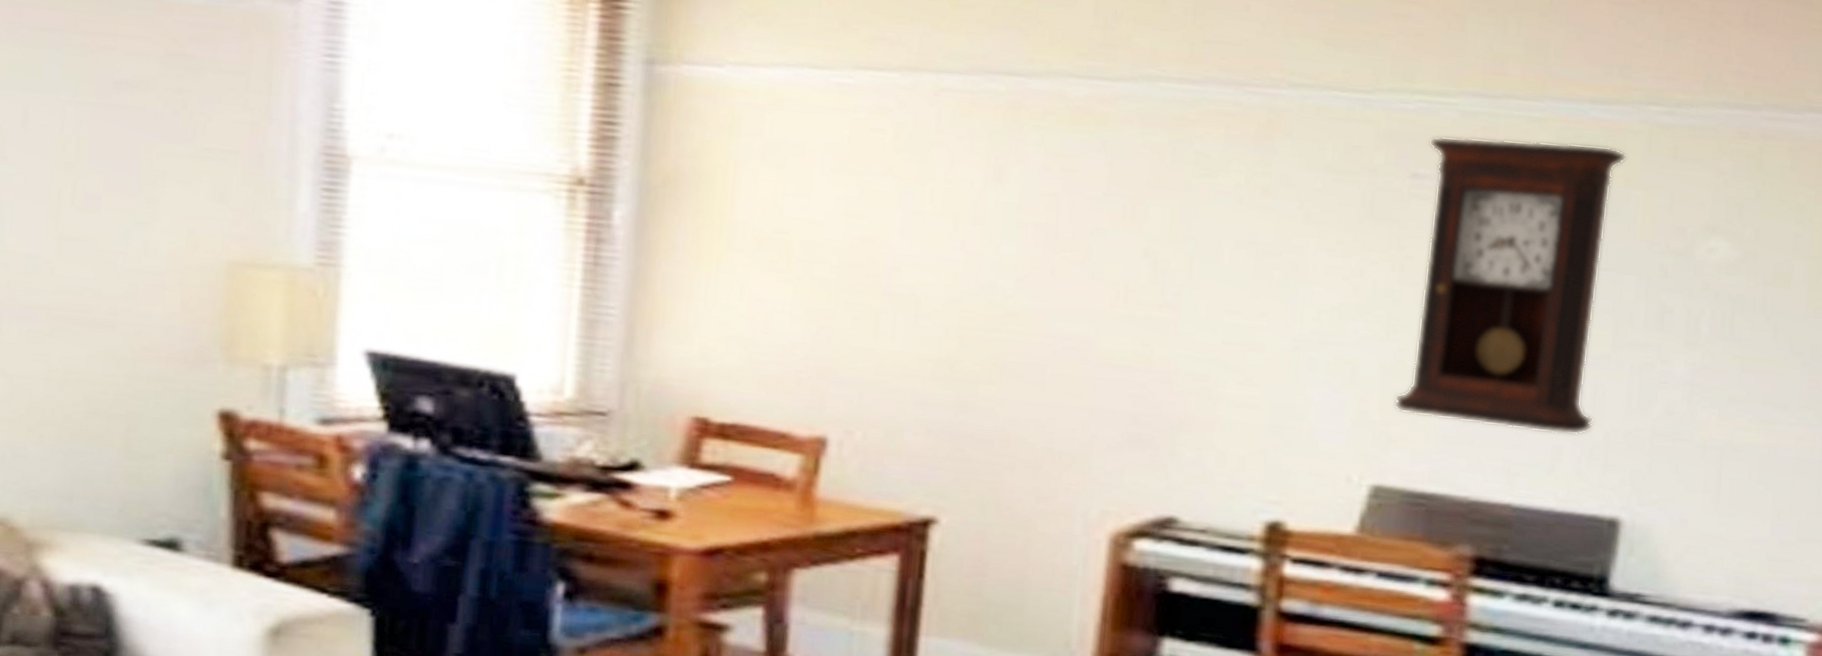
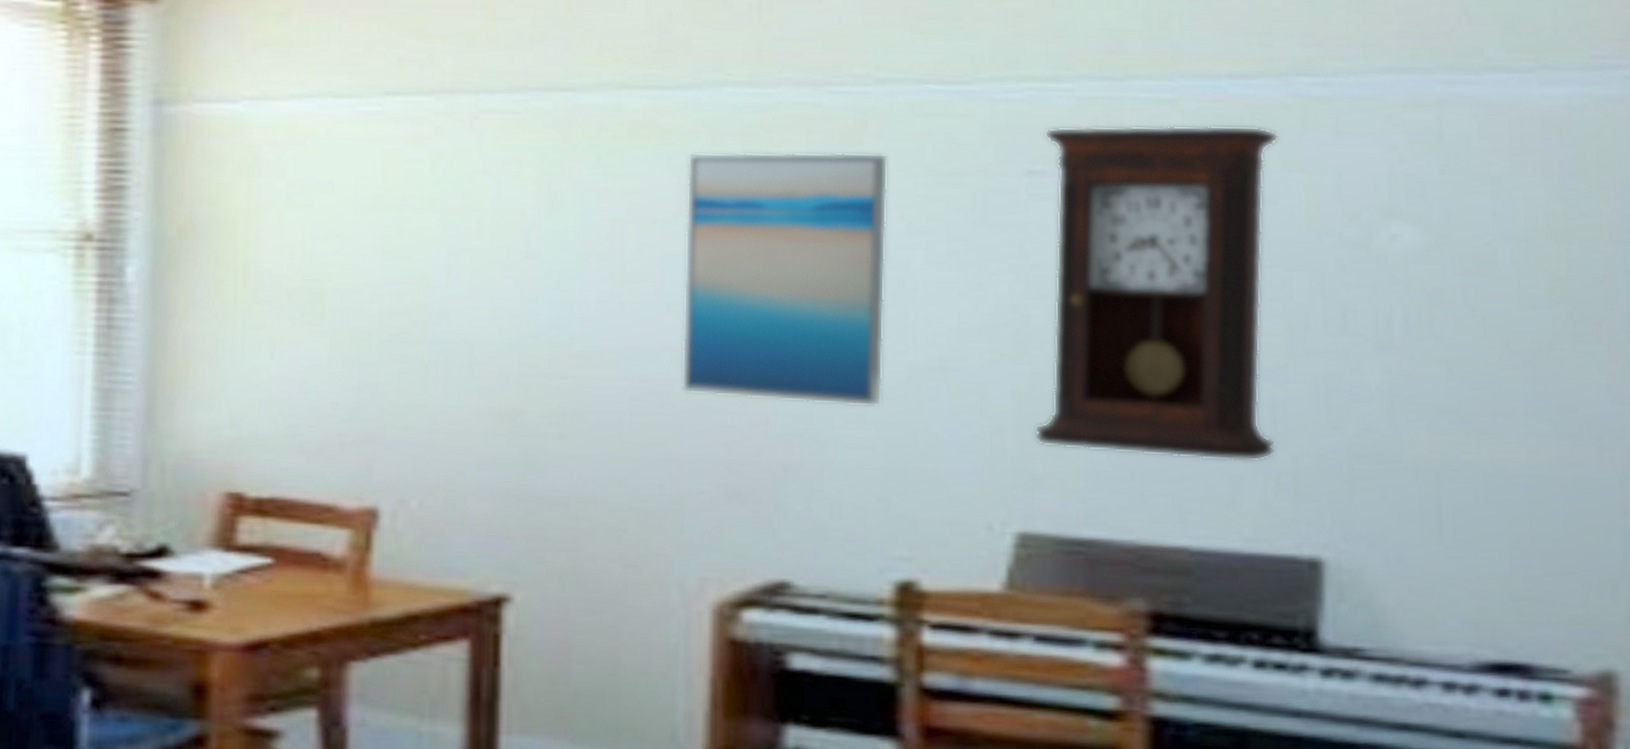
wall art: none [1098,139,1294,371] -> present [682,152,888,406]

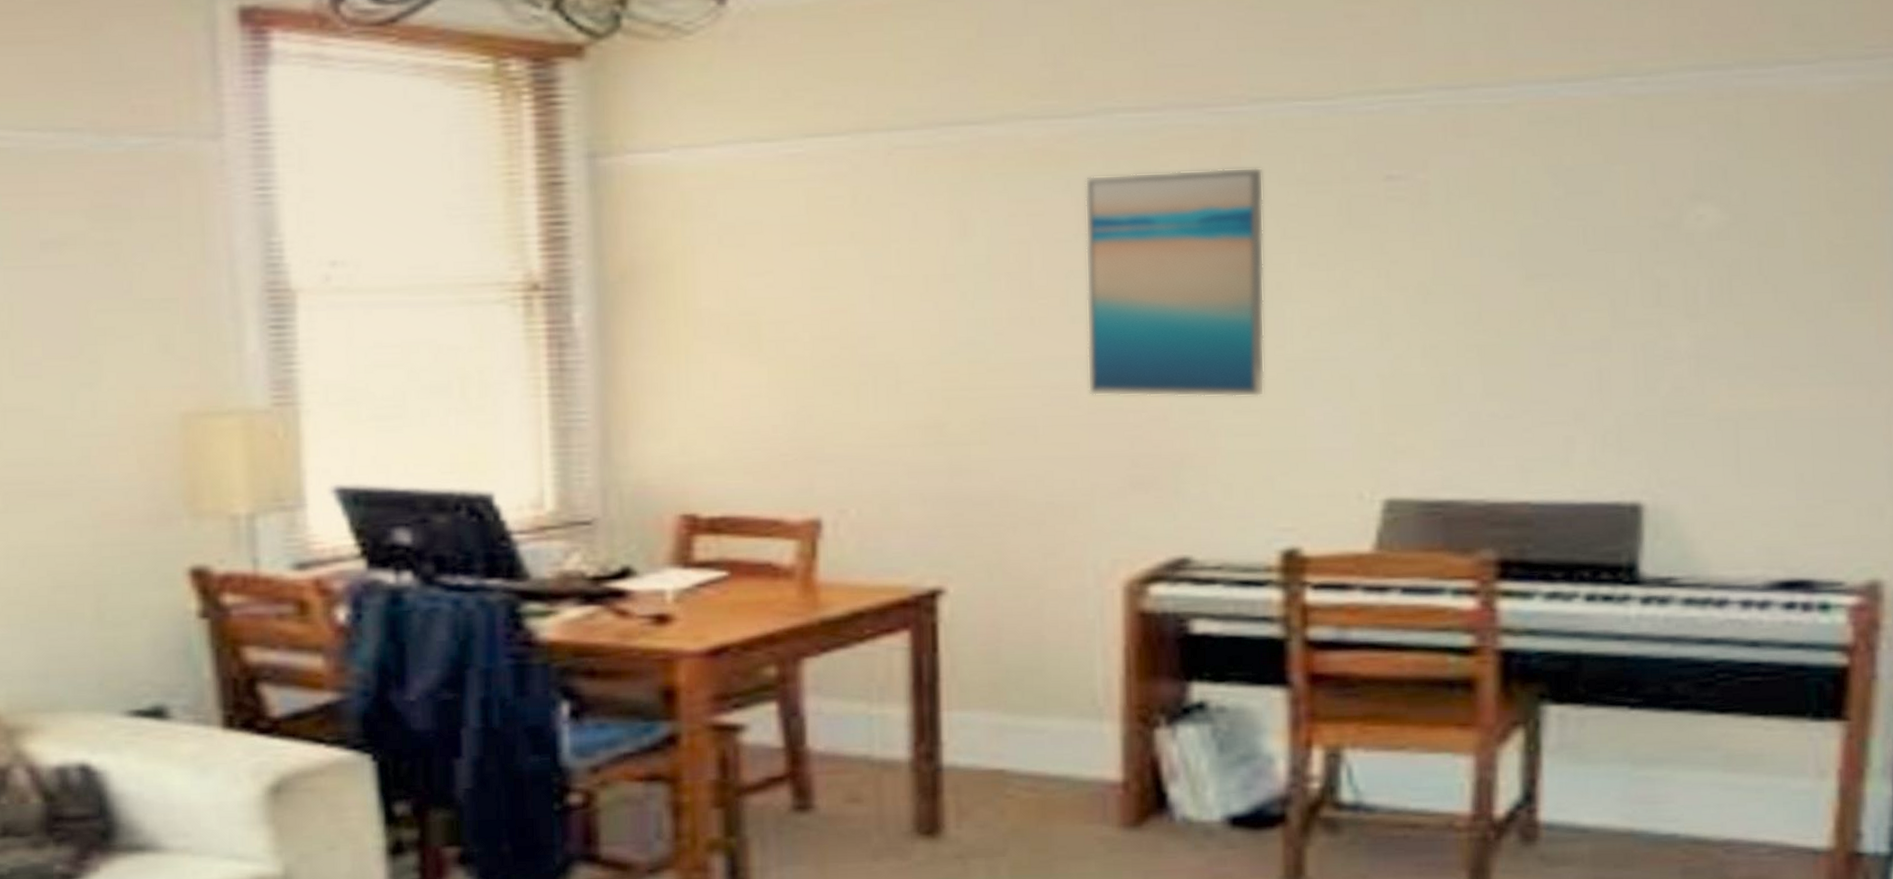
pendulum clock: present [1034,125,1279,461] -> none [1397,125,1602,424]

